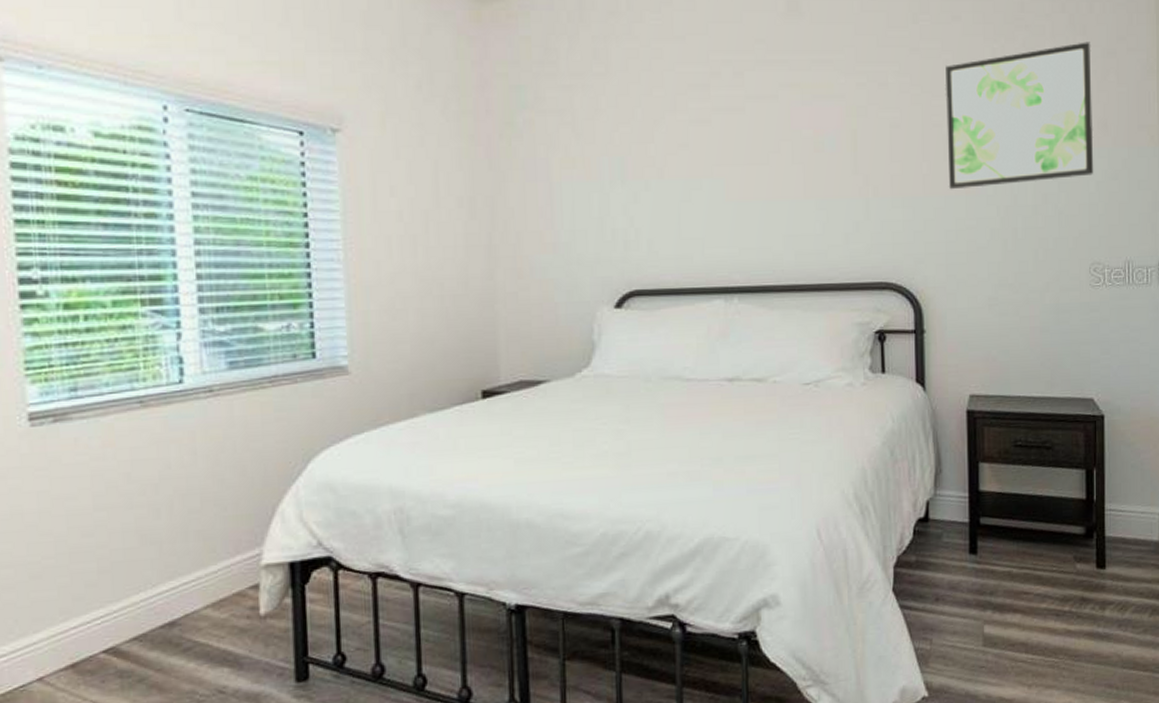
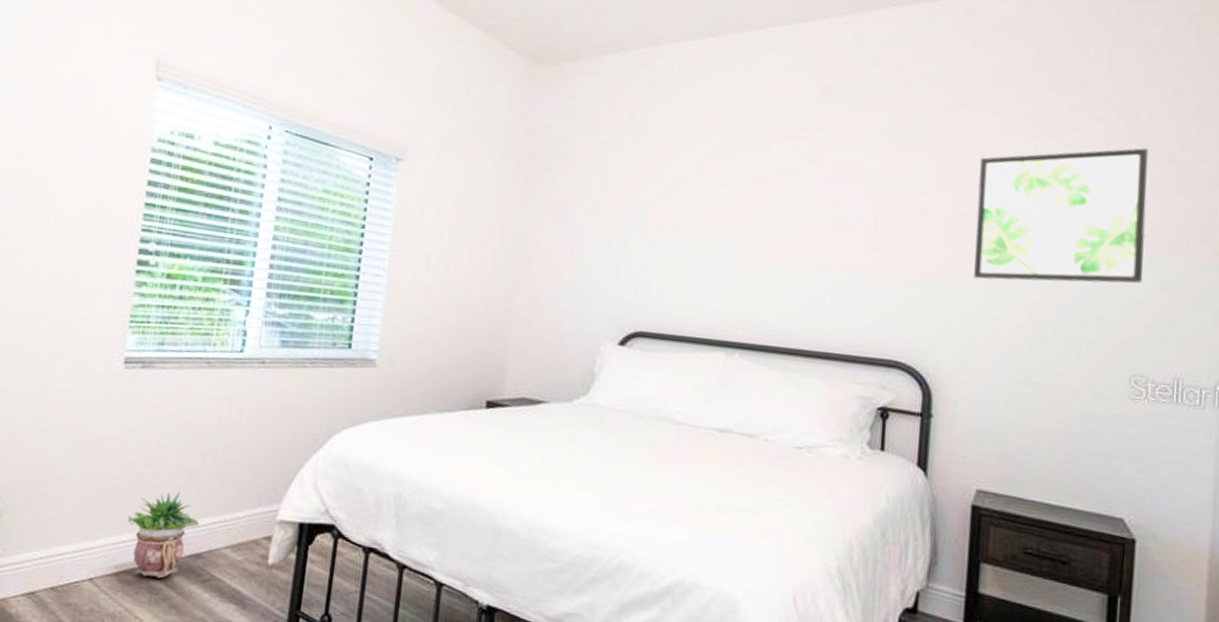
potted plant: none [73,556,167,663] -> present [127,491,200,579]

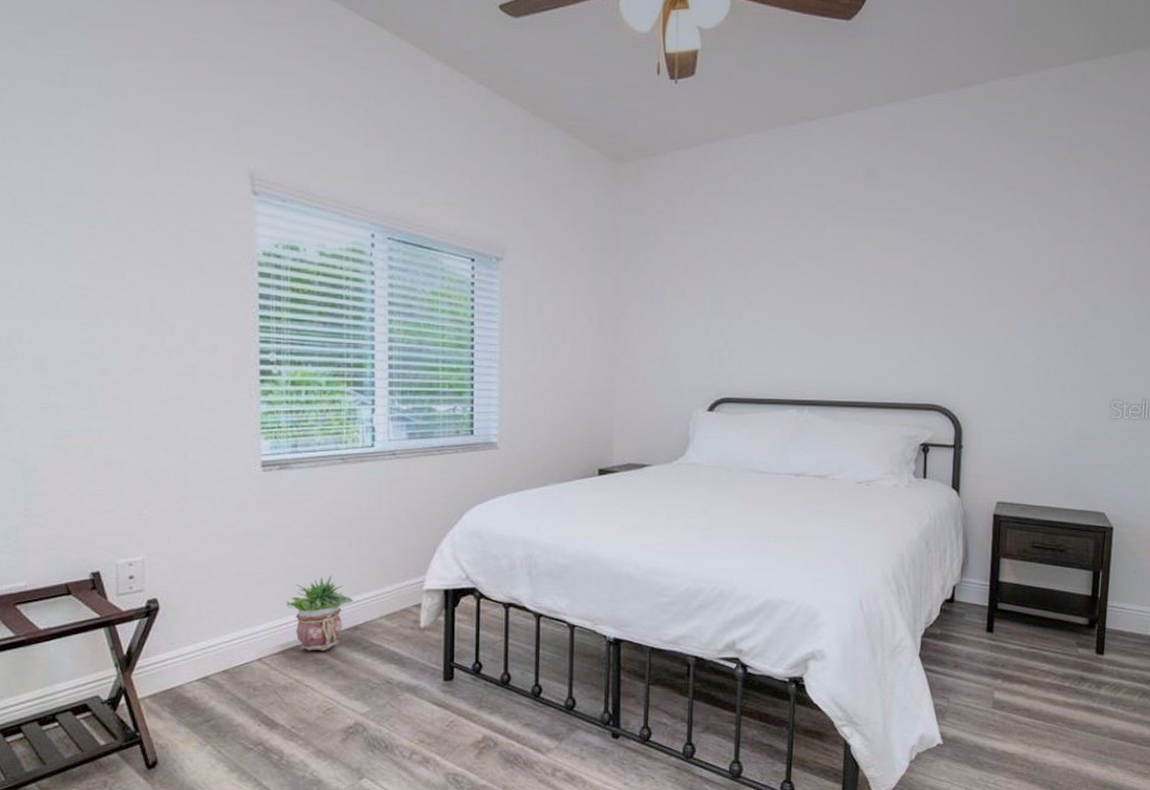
wall art: present [972,148,1149,284] -> none [992,212,1127,331]

